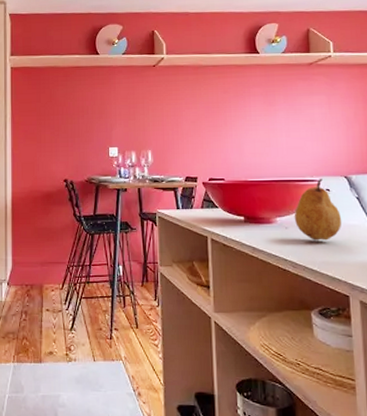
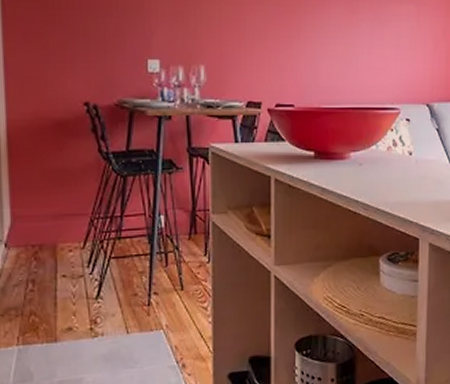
fruit: present [294,178,342,241] -> none [369,106,420,179]

